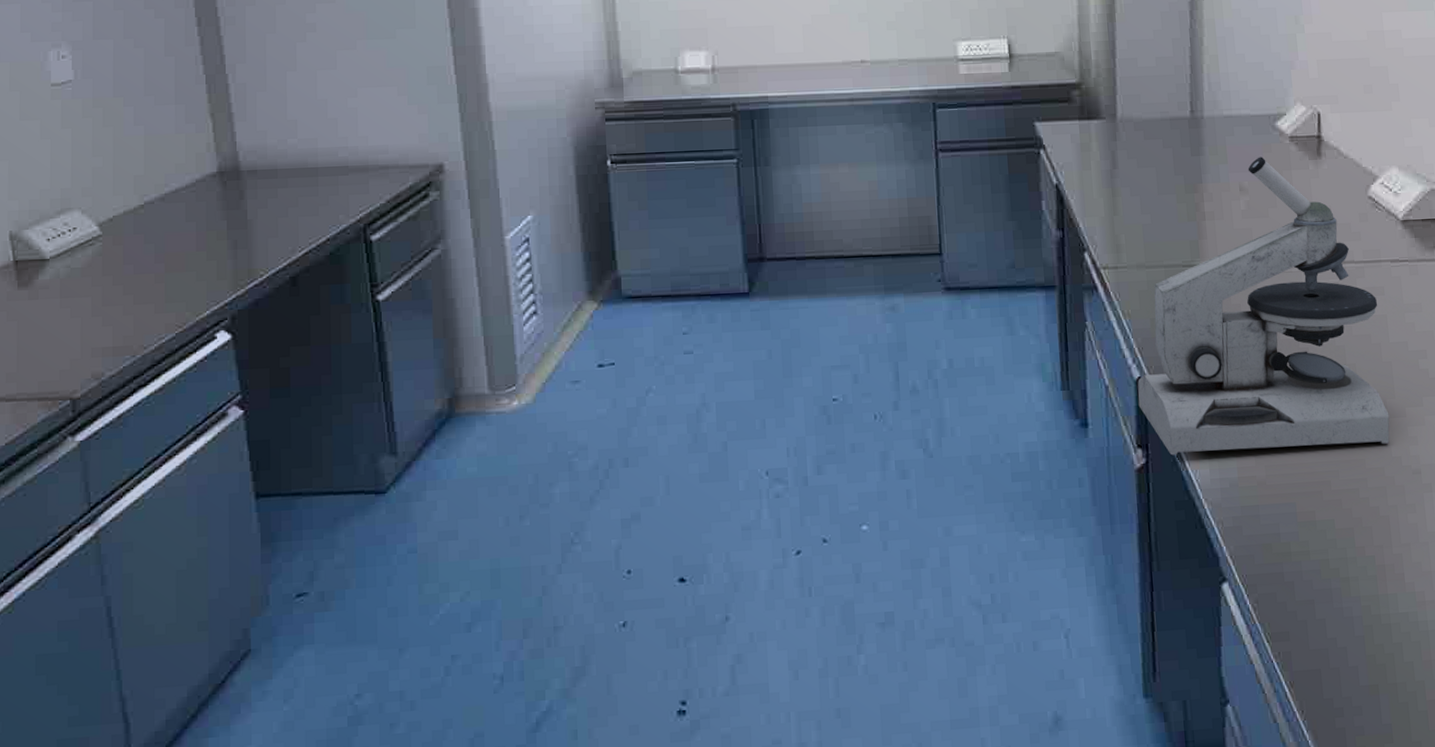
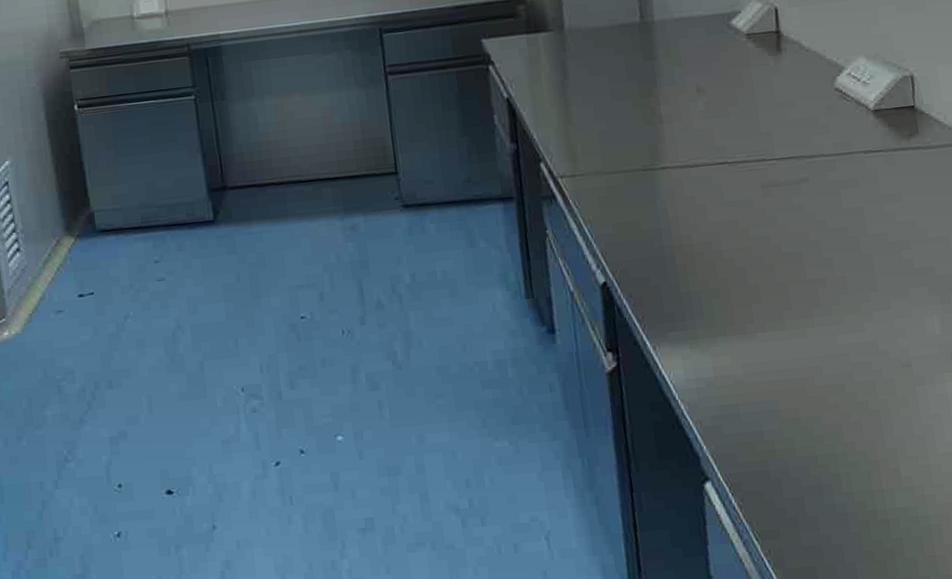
microscope: present [1137,157,1390,456] -> none [603,56,875,358]

